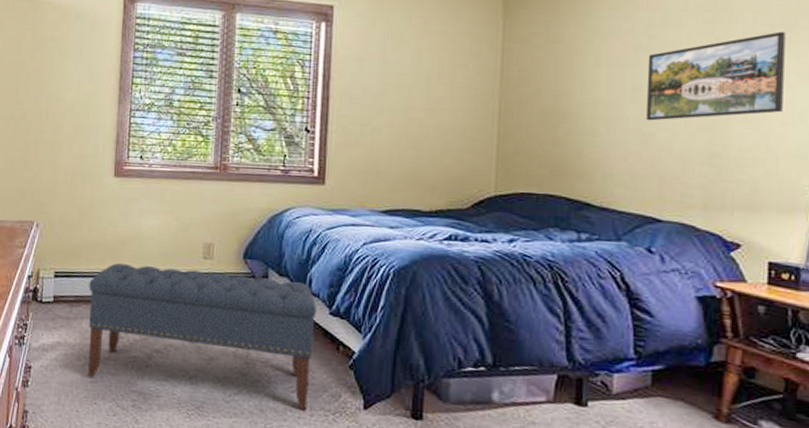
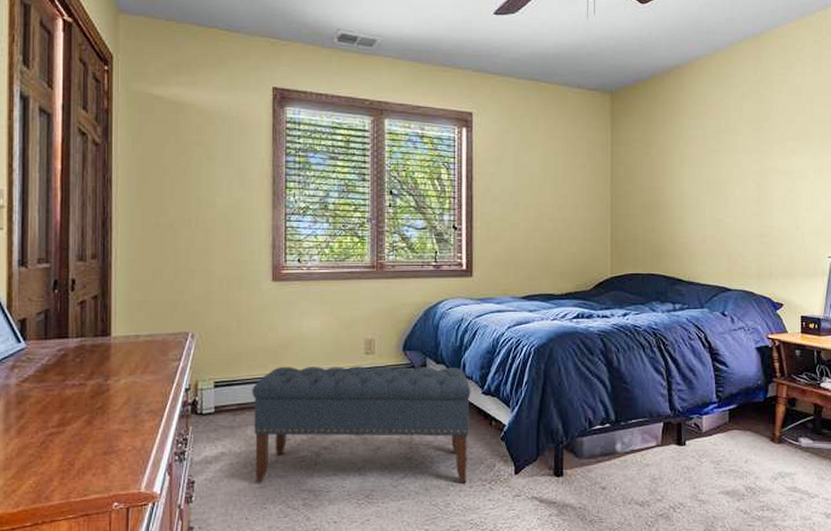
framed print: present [645,31,786,121] -> none [717,137,806,210]

